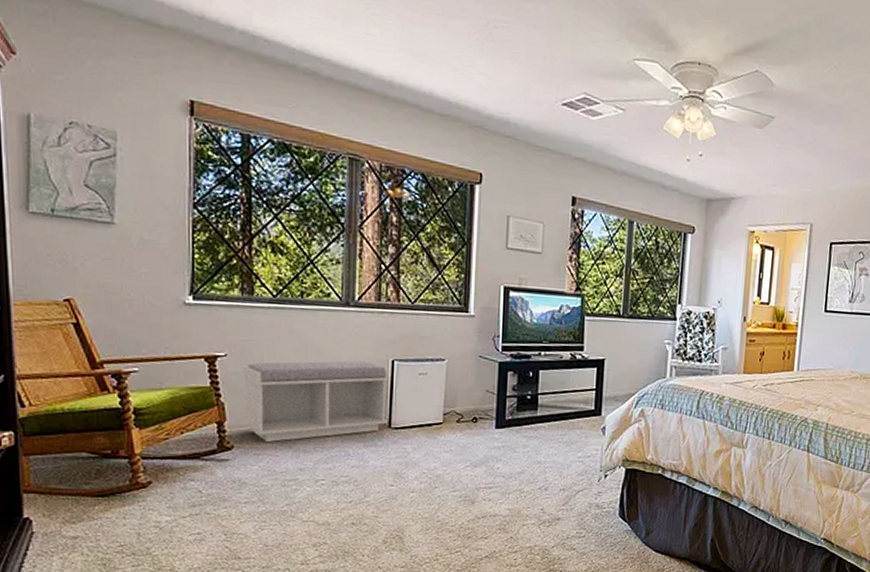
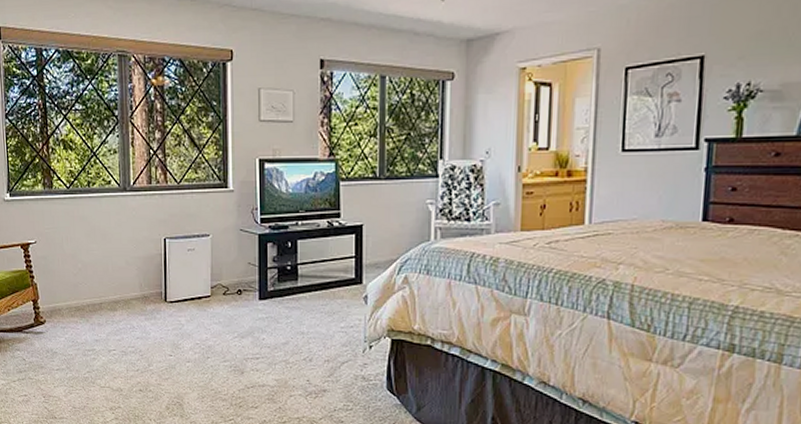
bench: present [242,360,389,442] -> none [48,241,164,316]

